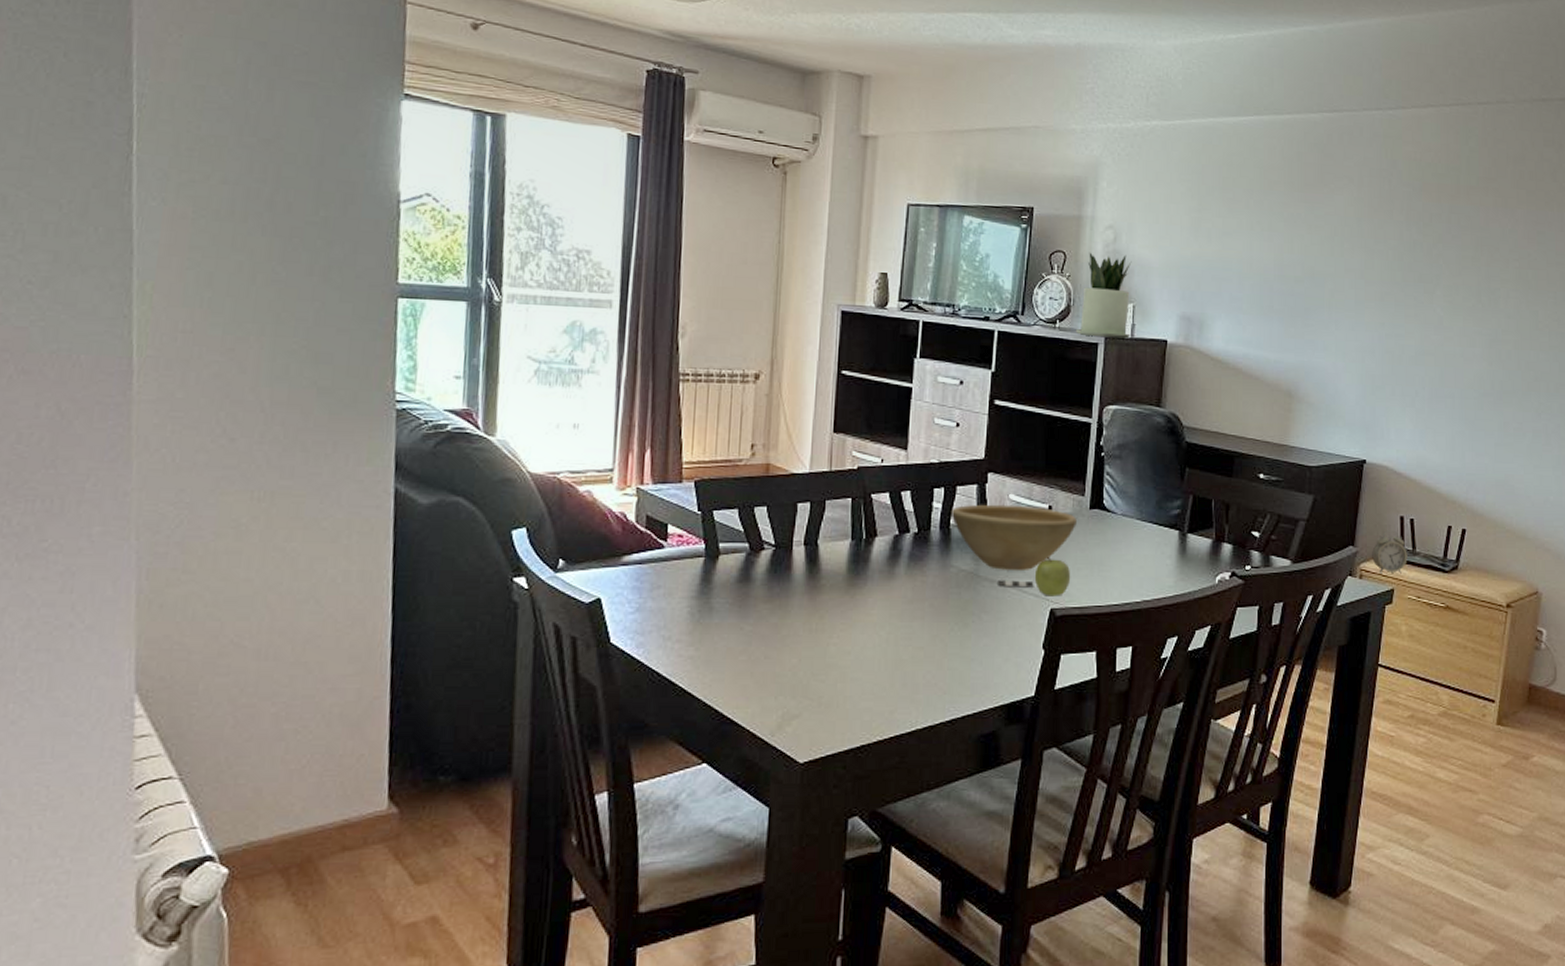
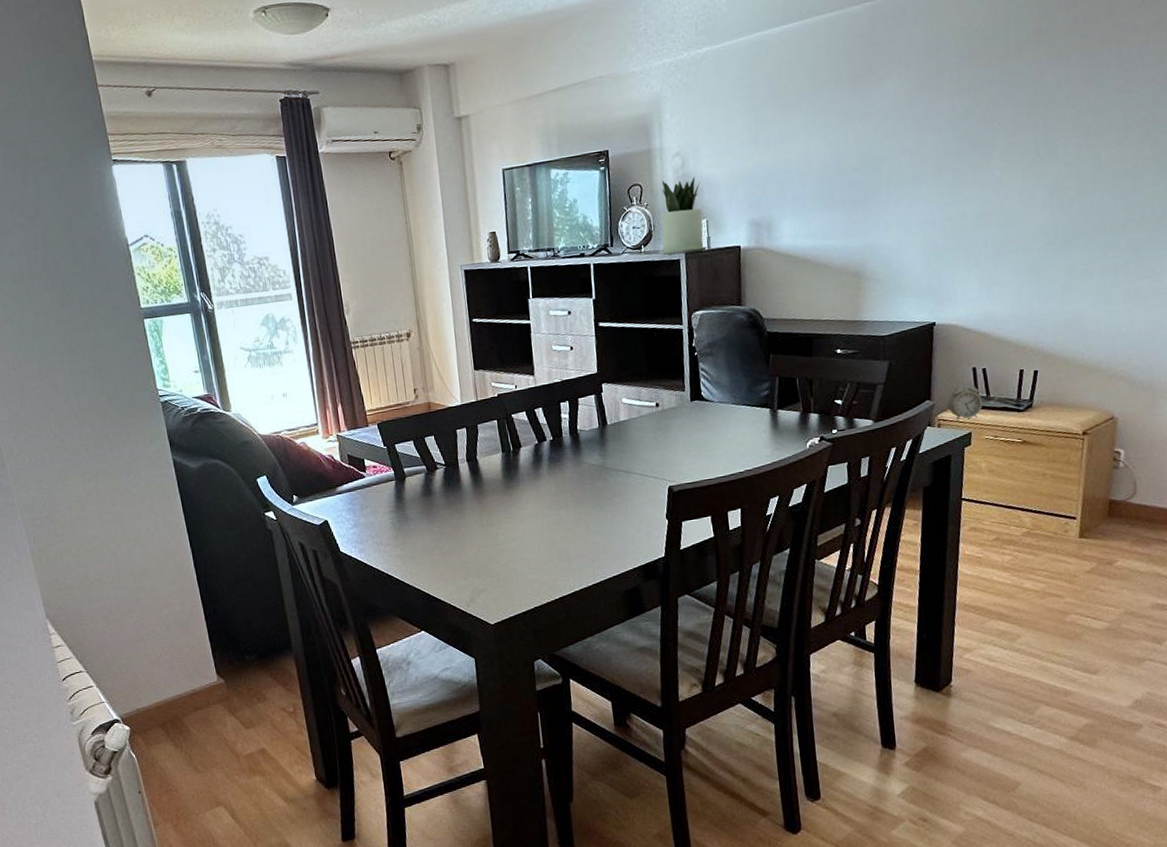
bowl: present [950,504,1078,588] -> none [576,406,682,474]
fruit: present [1034,557,1071,597] -> none [652,445,682,477]

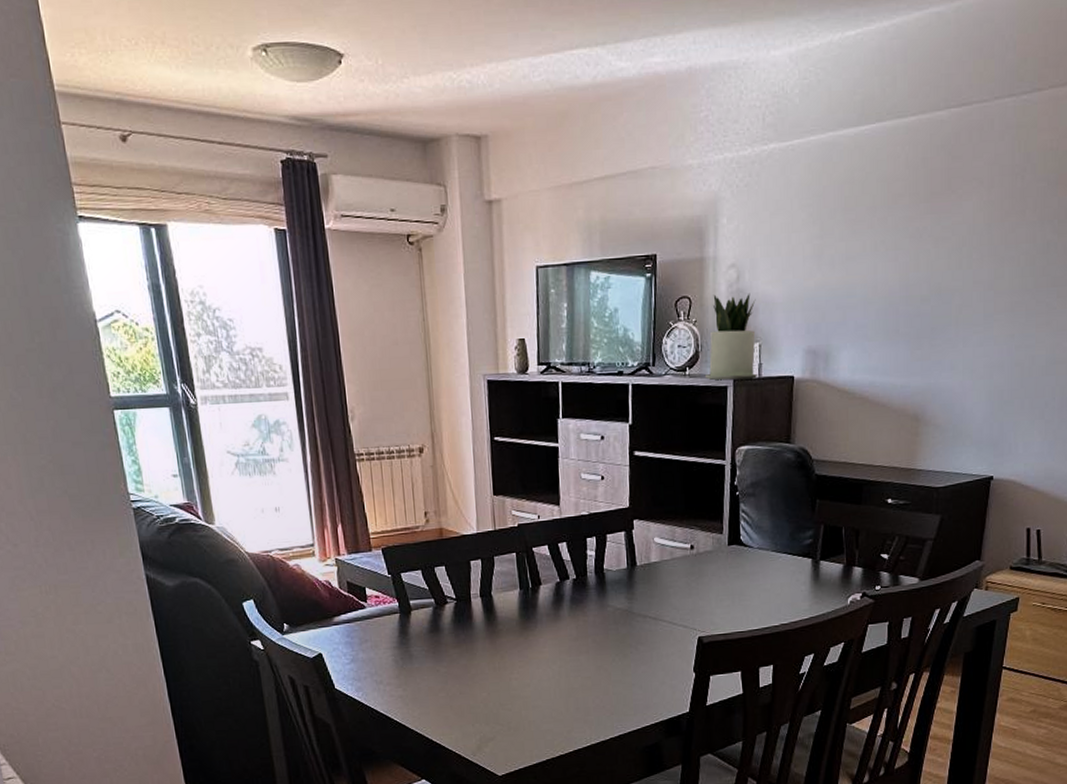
alarm clock: present [948,381,983,420] -> none [998,542,1033,583]

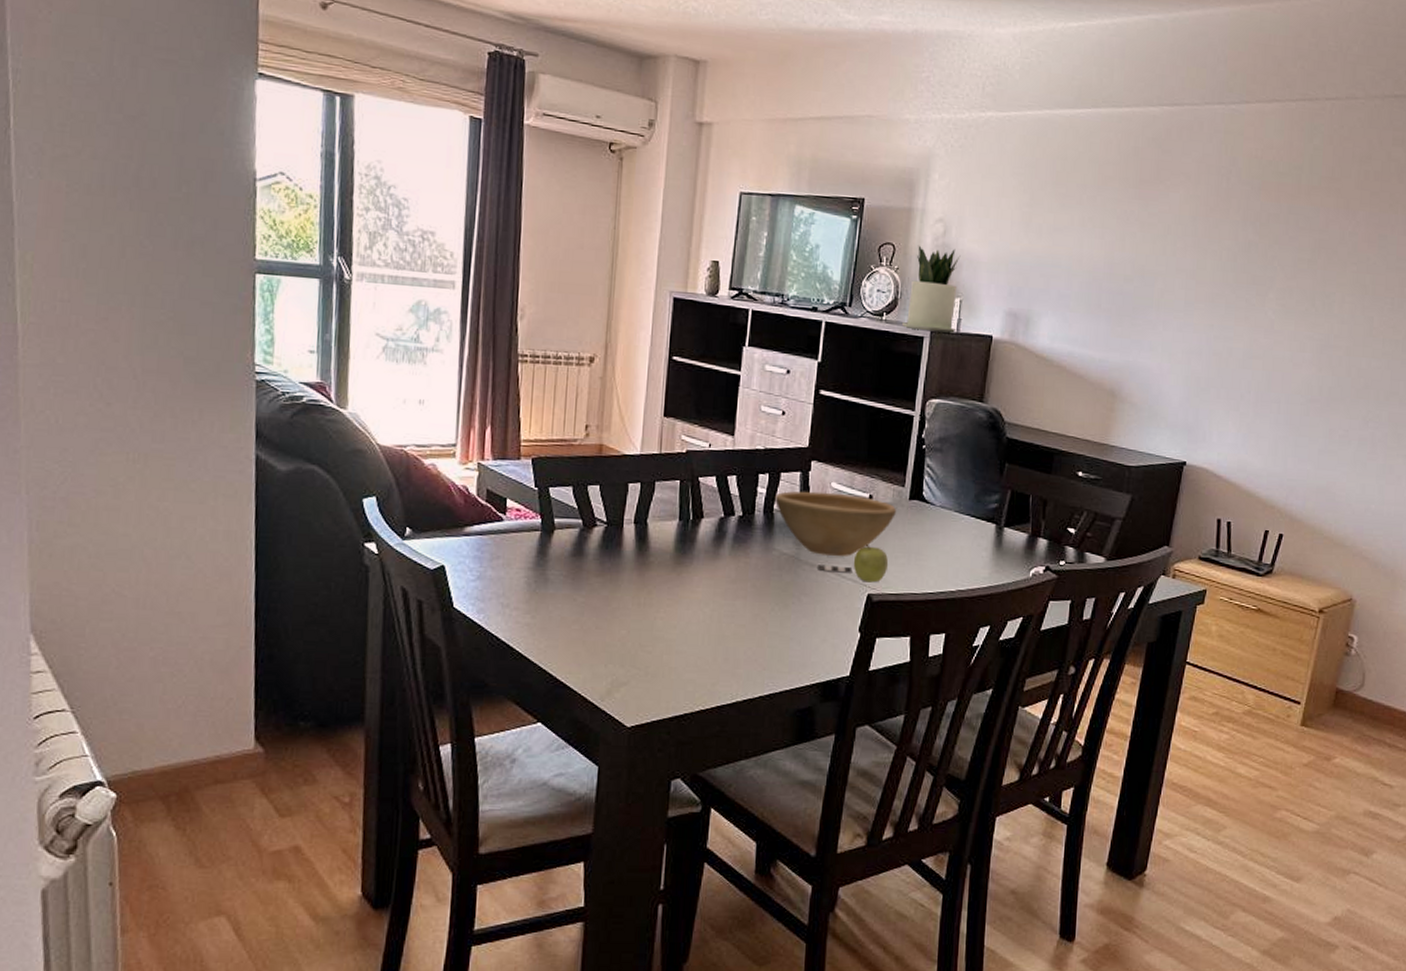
bowl: none [603,547,718,620] -> present [774,491,897,573]
fruit: none [682,592,715,626] -> present [853,545,889,583]

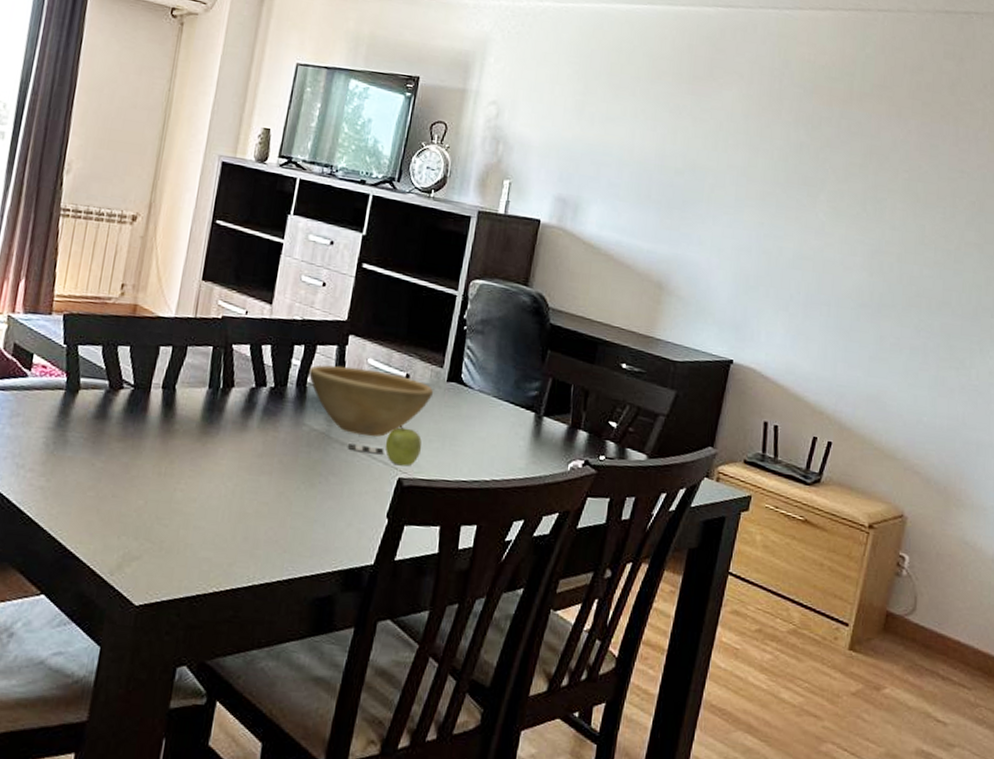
planter: present [901,245,961,334] -> none [449,125,512,216]

